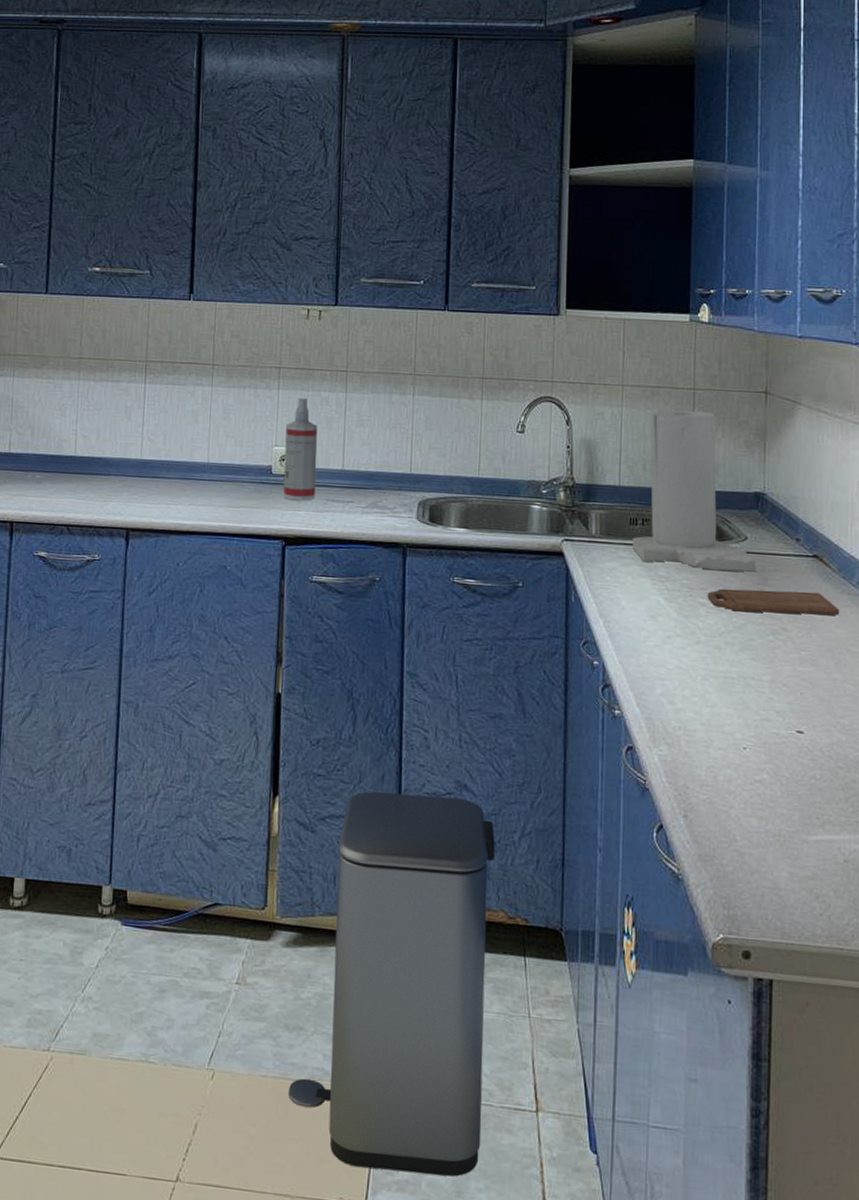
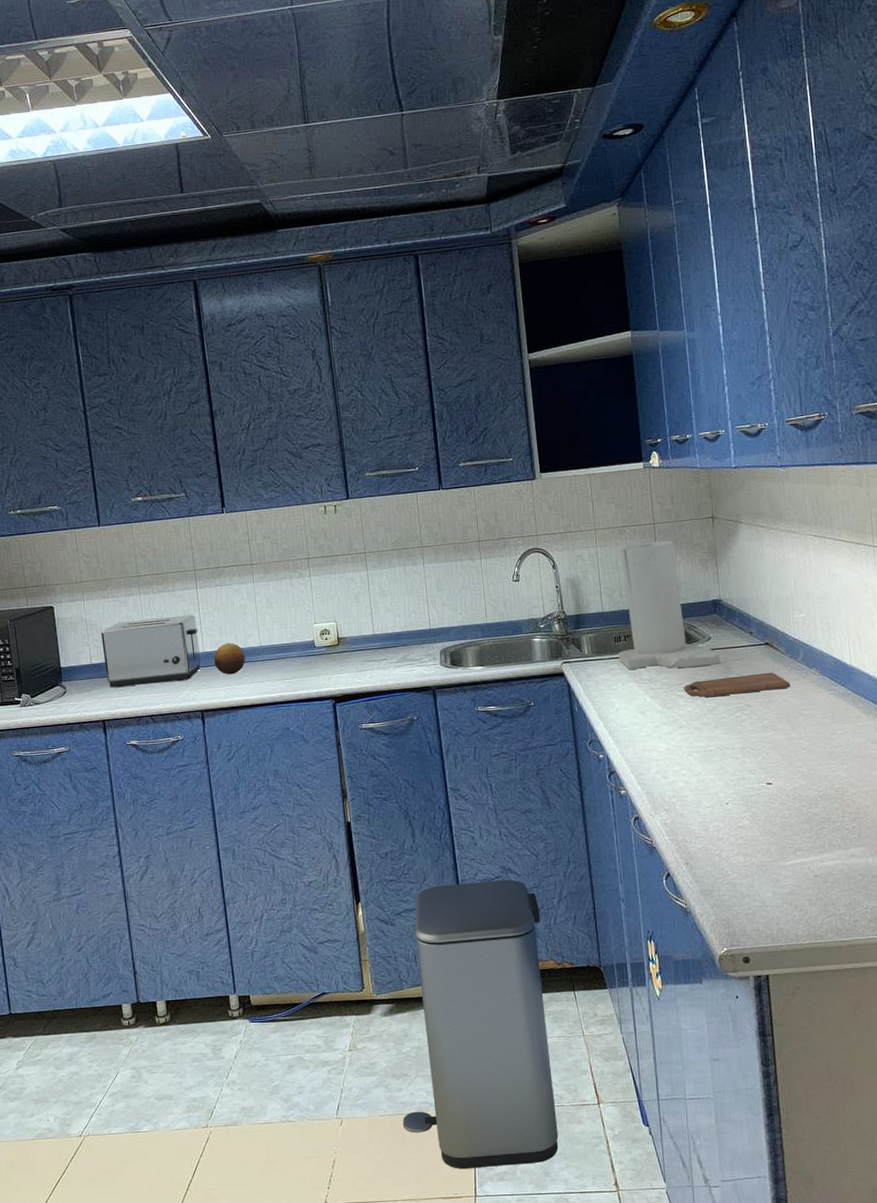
toaster: none [24,408,139,490] -> present [101,614,202,688]
fruit: none [151,453,189,492] -> present [213,643,246,675]
spray bottle: present [283,398,318,501] -> none [321,581,354,666]

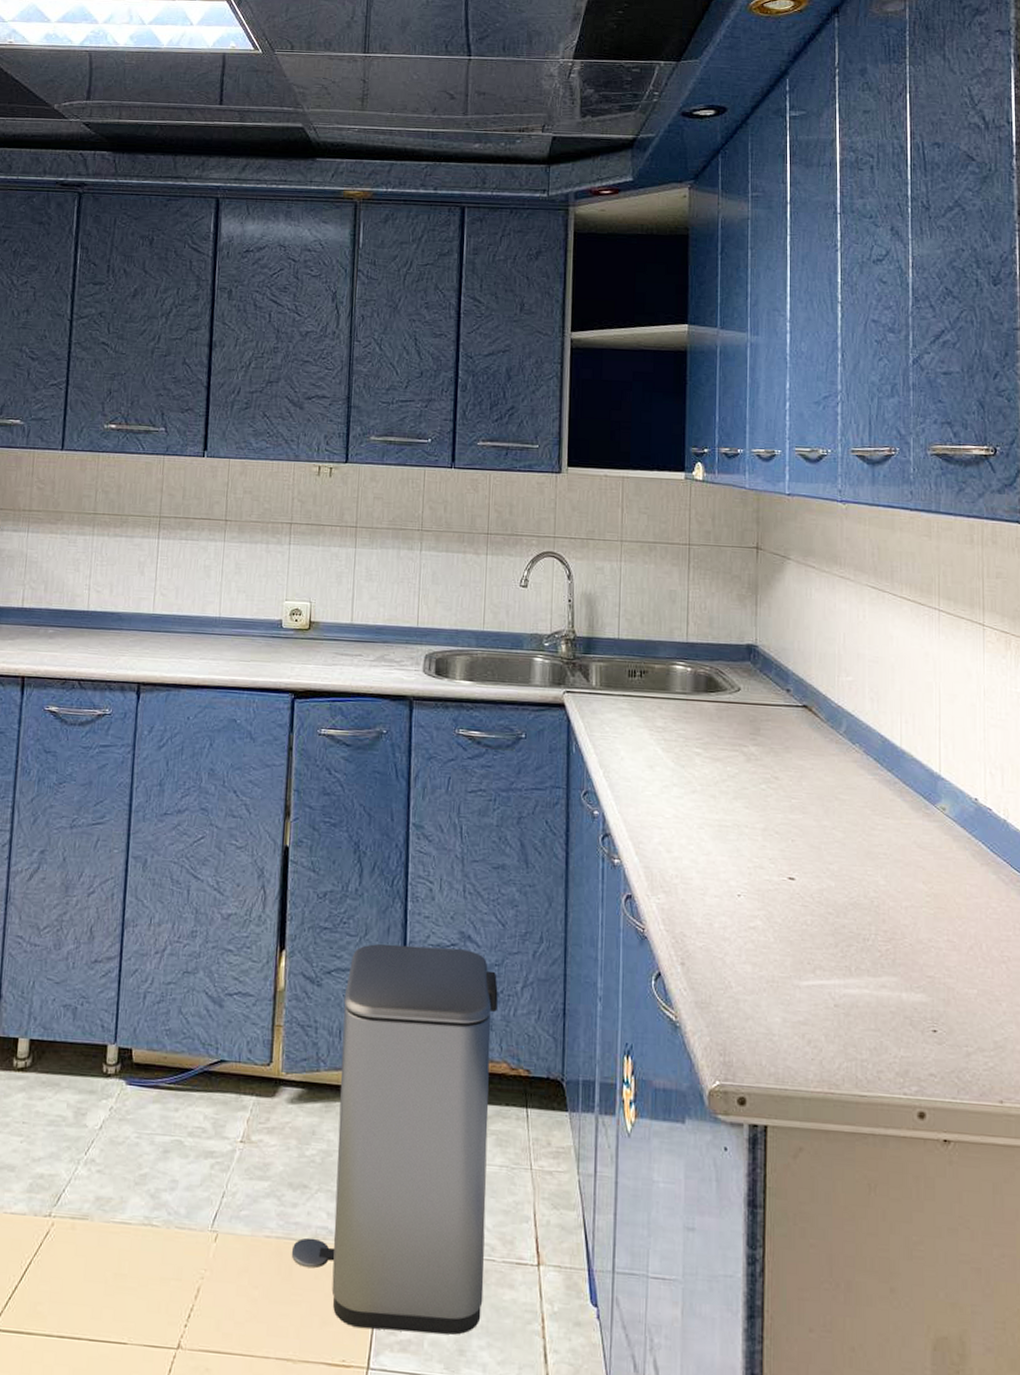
toaster: present [101,614,202,688] -> none [36,563,152,644]
fruit: present [213,643,246,675] -> none [163,607,201,646]
paper towel: present [618,540,720,671] -> none [631,564,749,722]
cutting board: present [684,672,791,698] -> none [702,738,828,764]

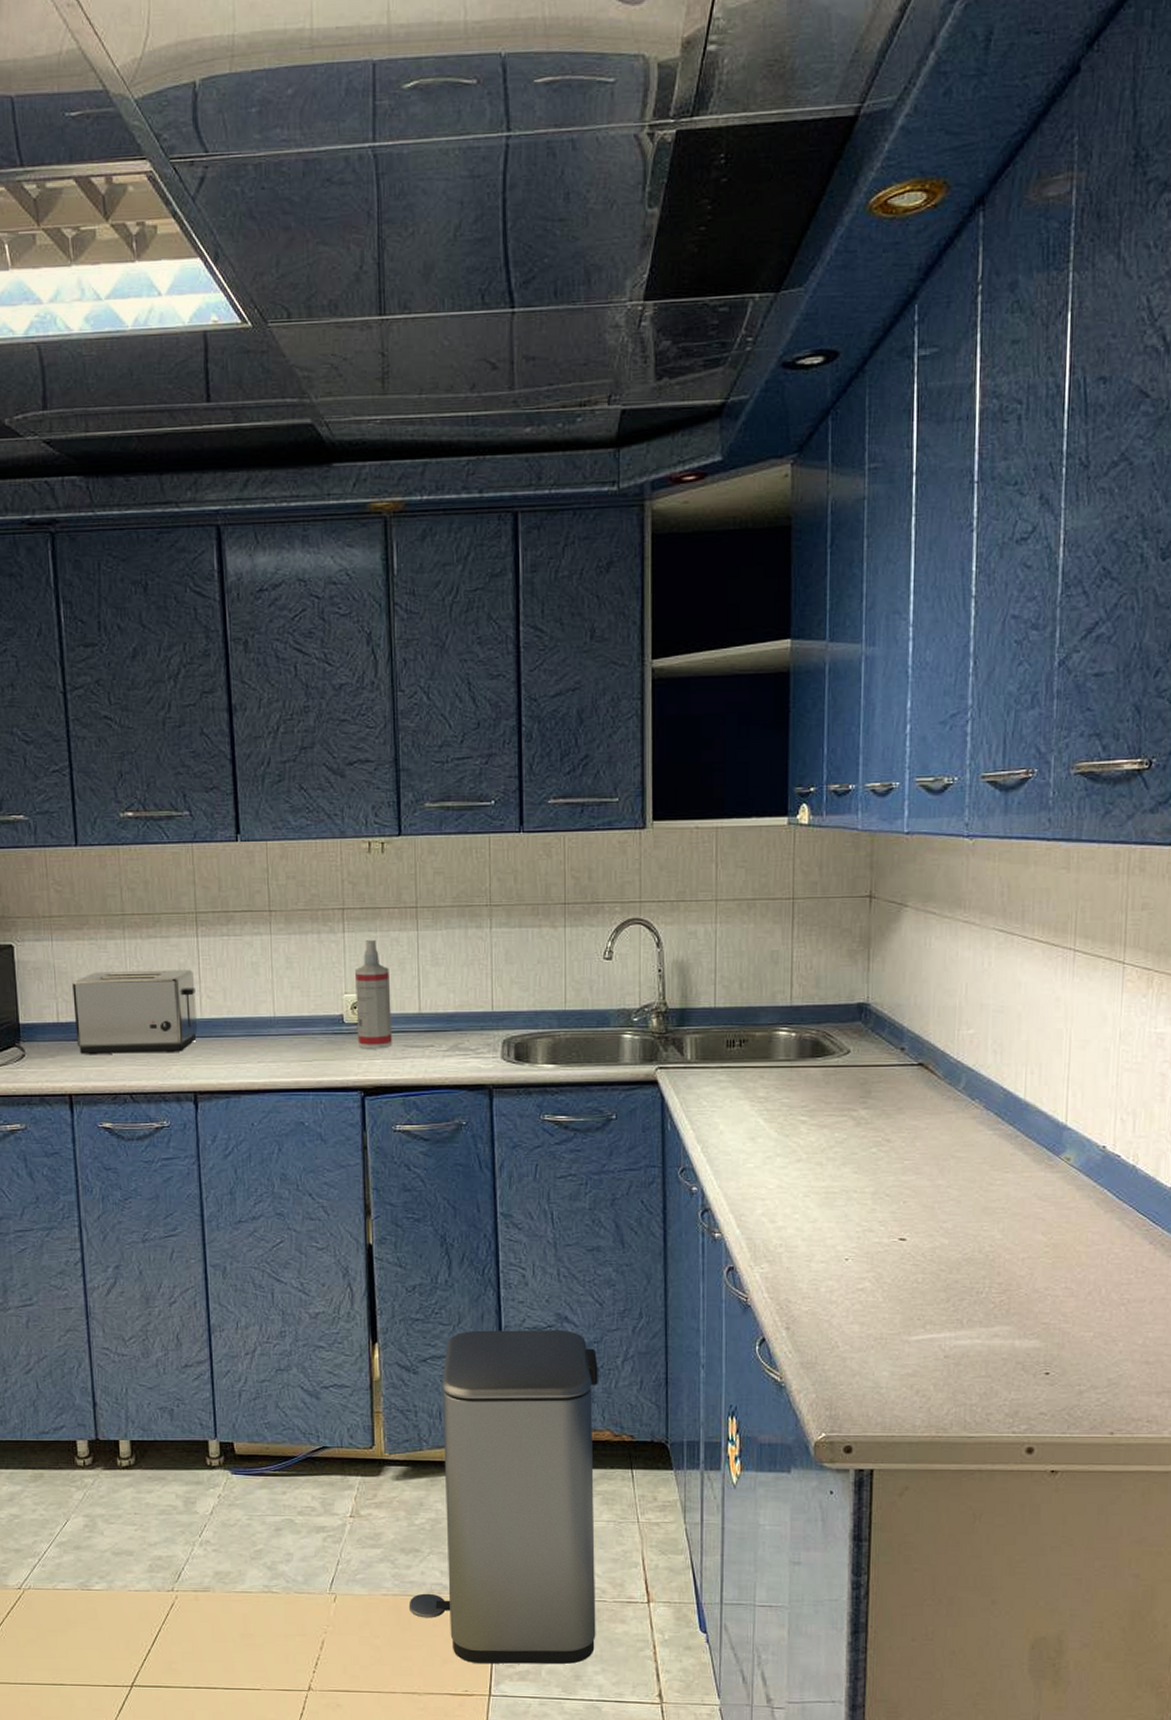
toaster: none [36,563,152,644] -> present [72,969,198,1055]
spray bottle: none [293,553,327,655] -> present [355,940,392,1049]

